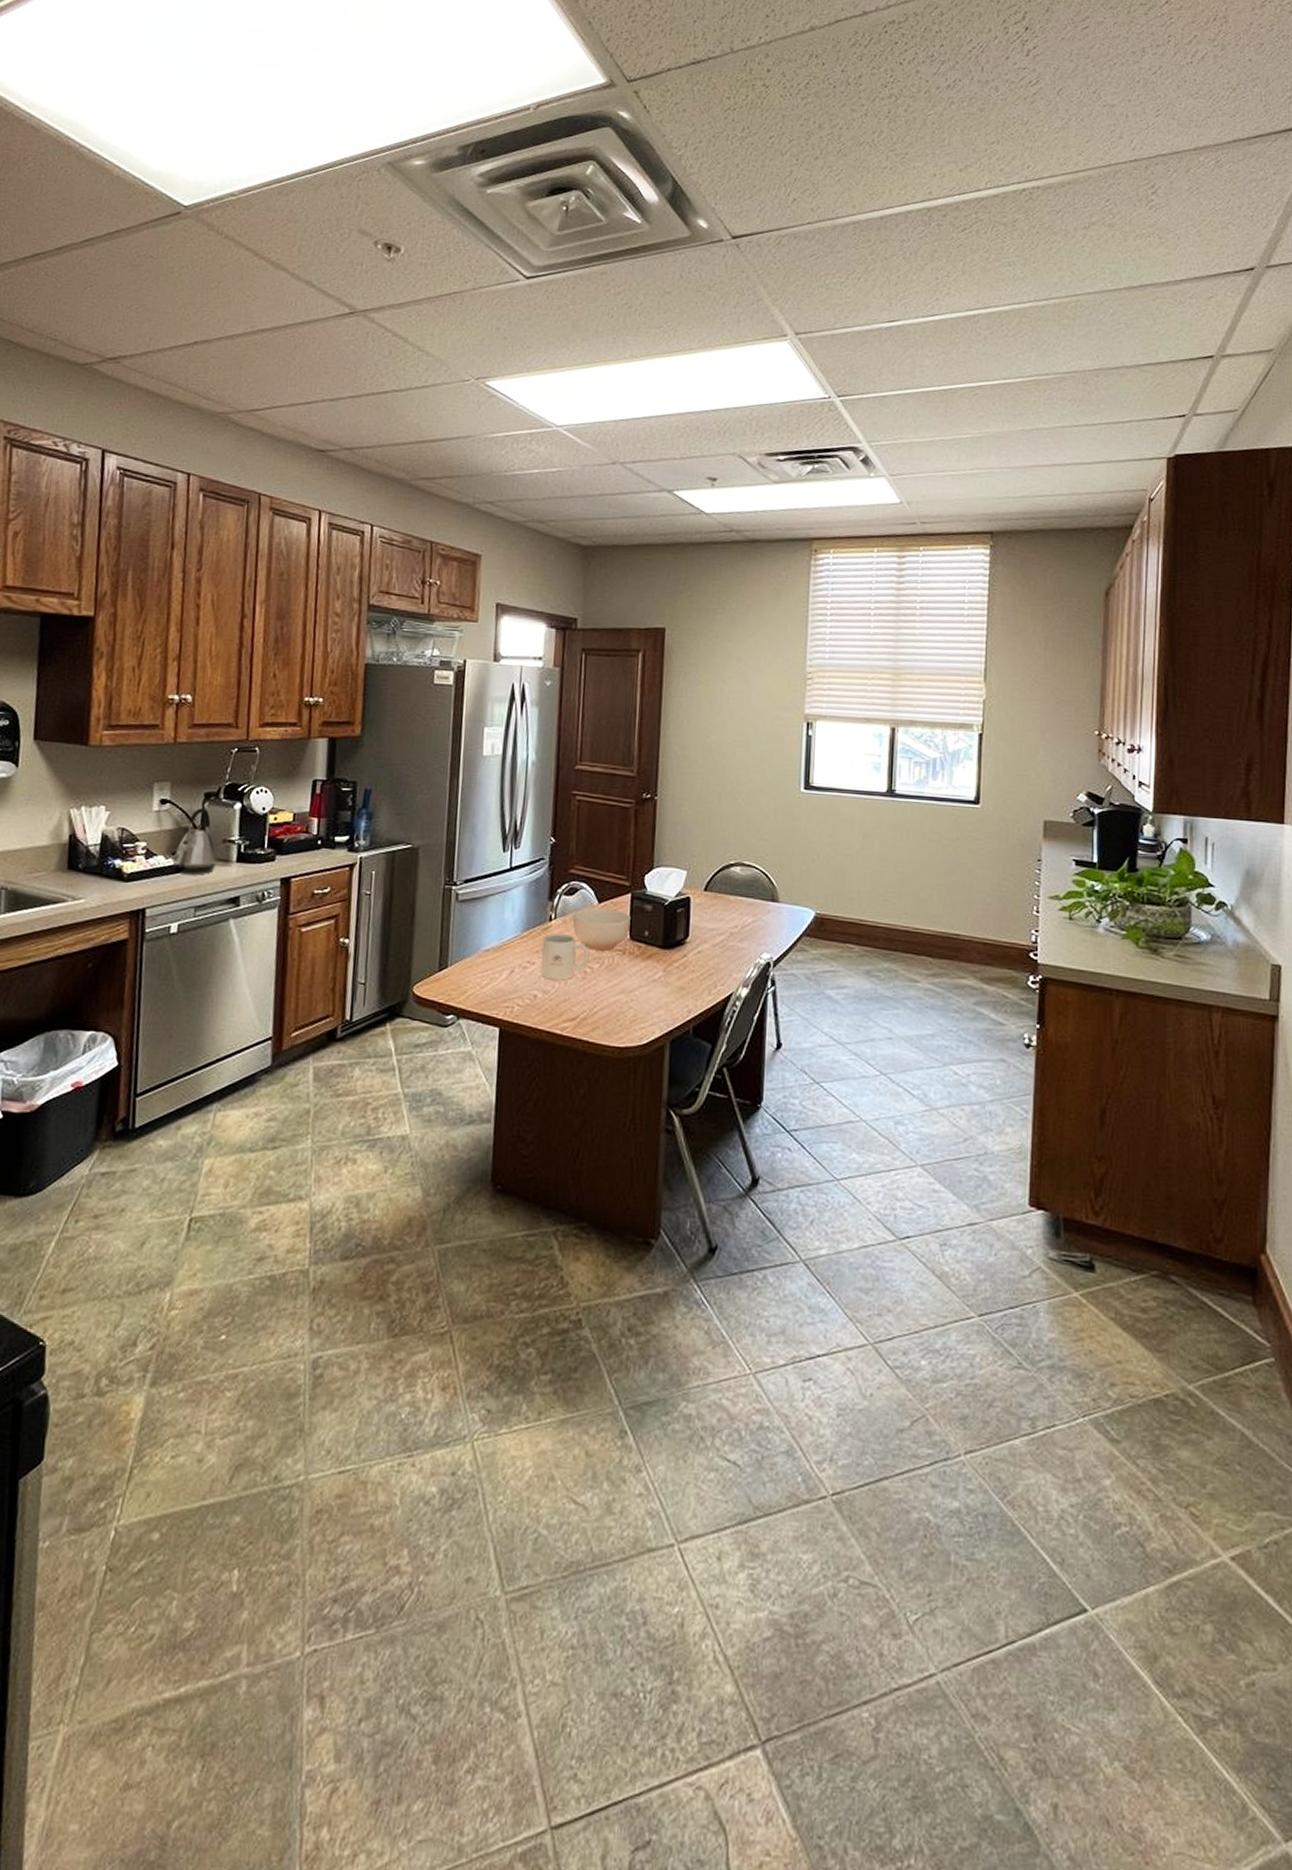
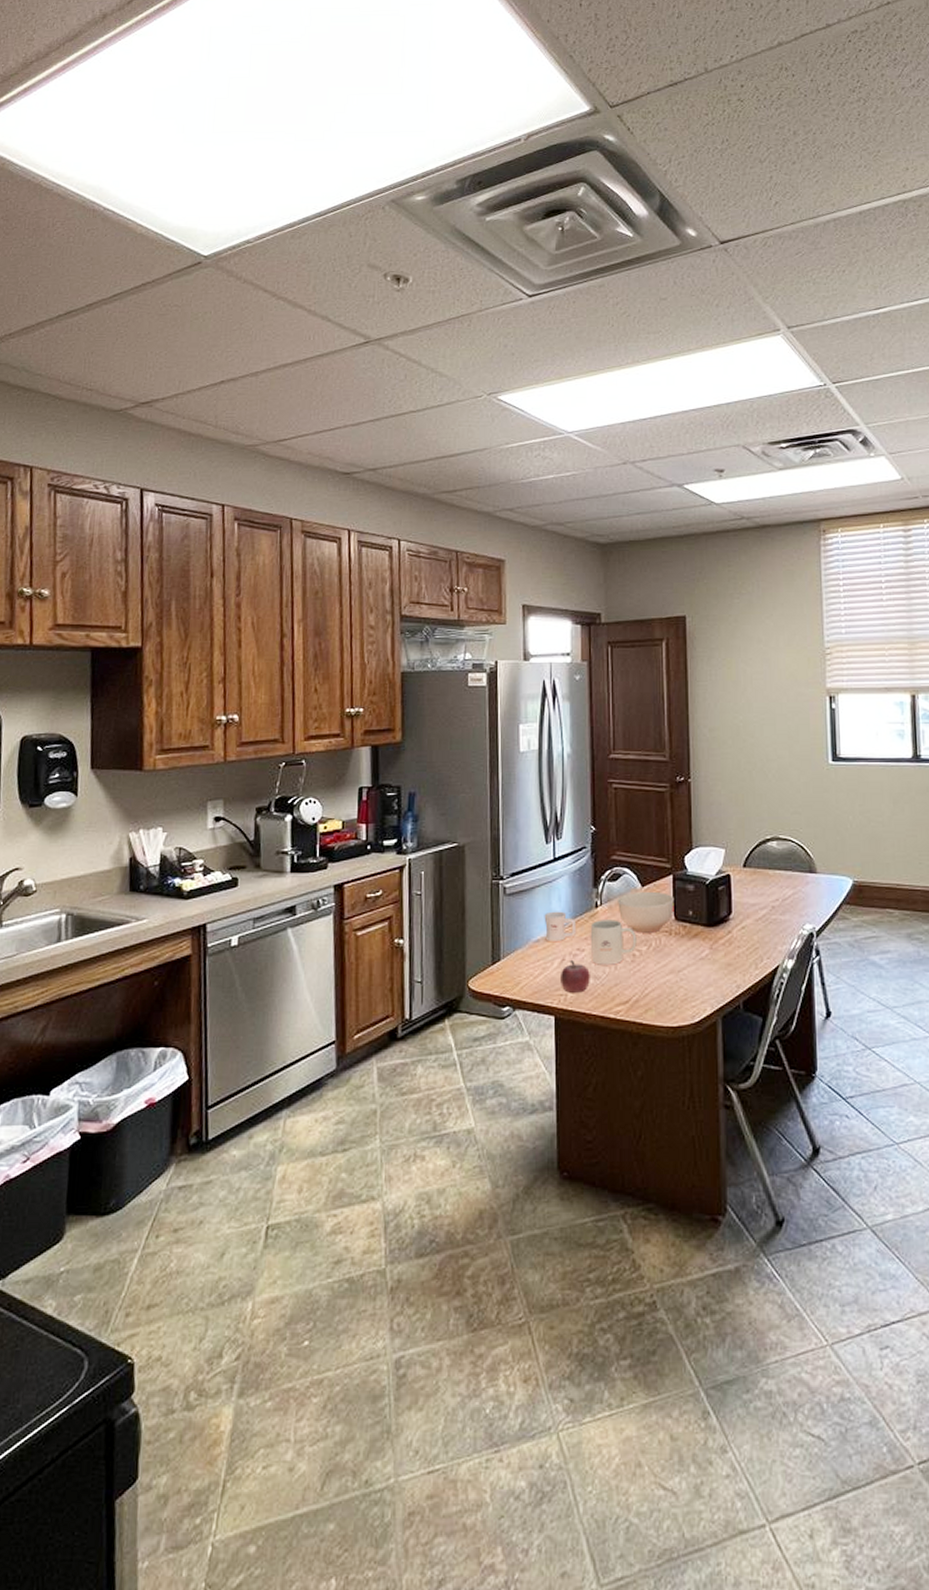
kettle: present [172,808,218,875] -> none [229,823,272,888]
mug: none [495,921,529,954] -> present [544,911,577,943]
fruit: none [507,973,539,1006] -> present [559,961,590,993]

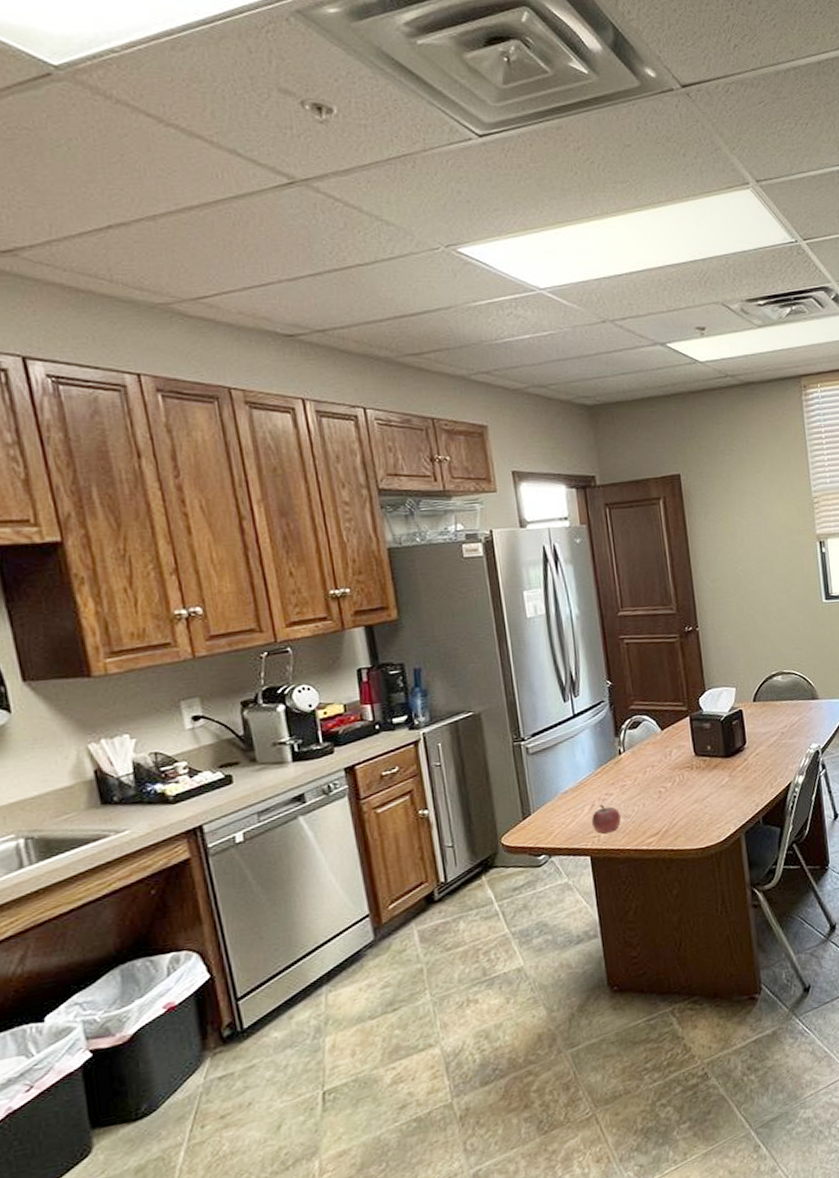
mug: present [544,911,577,943] -> none [569,762,604,792]
mug: present [590,920,637,967] -> none [616,763,662,806]
bowl: present [618,892,674,933] -> none [639,733,693,772]

